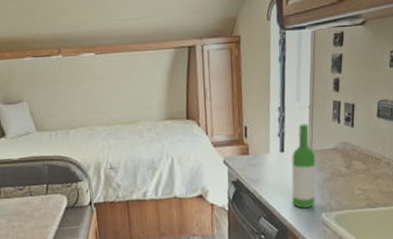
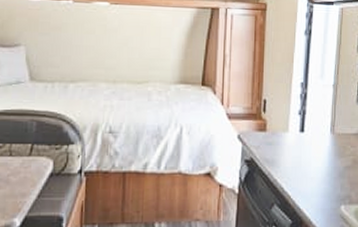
wine bottle: present [291,124,317,209] -> none [310,103,337,199]

